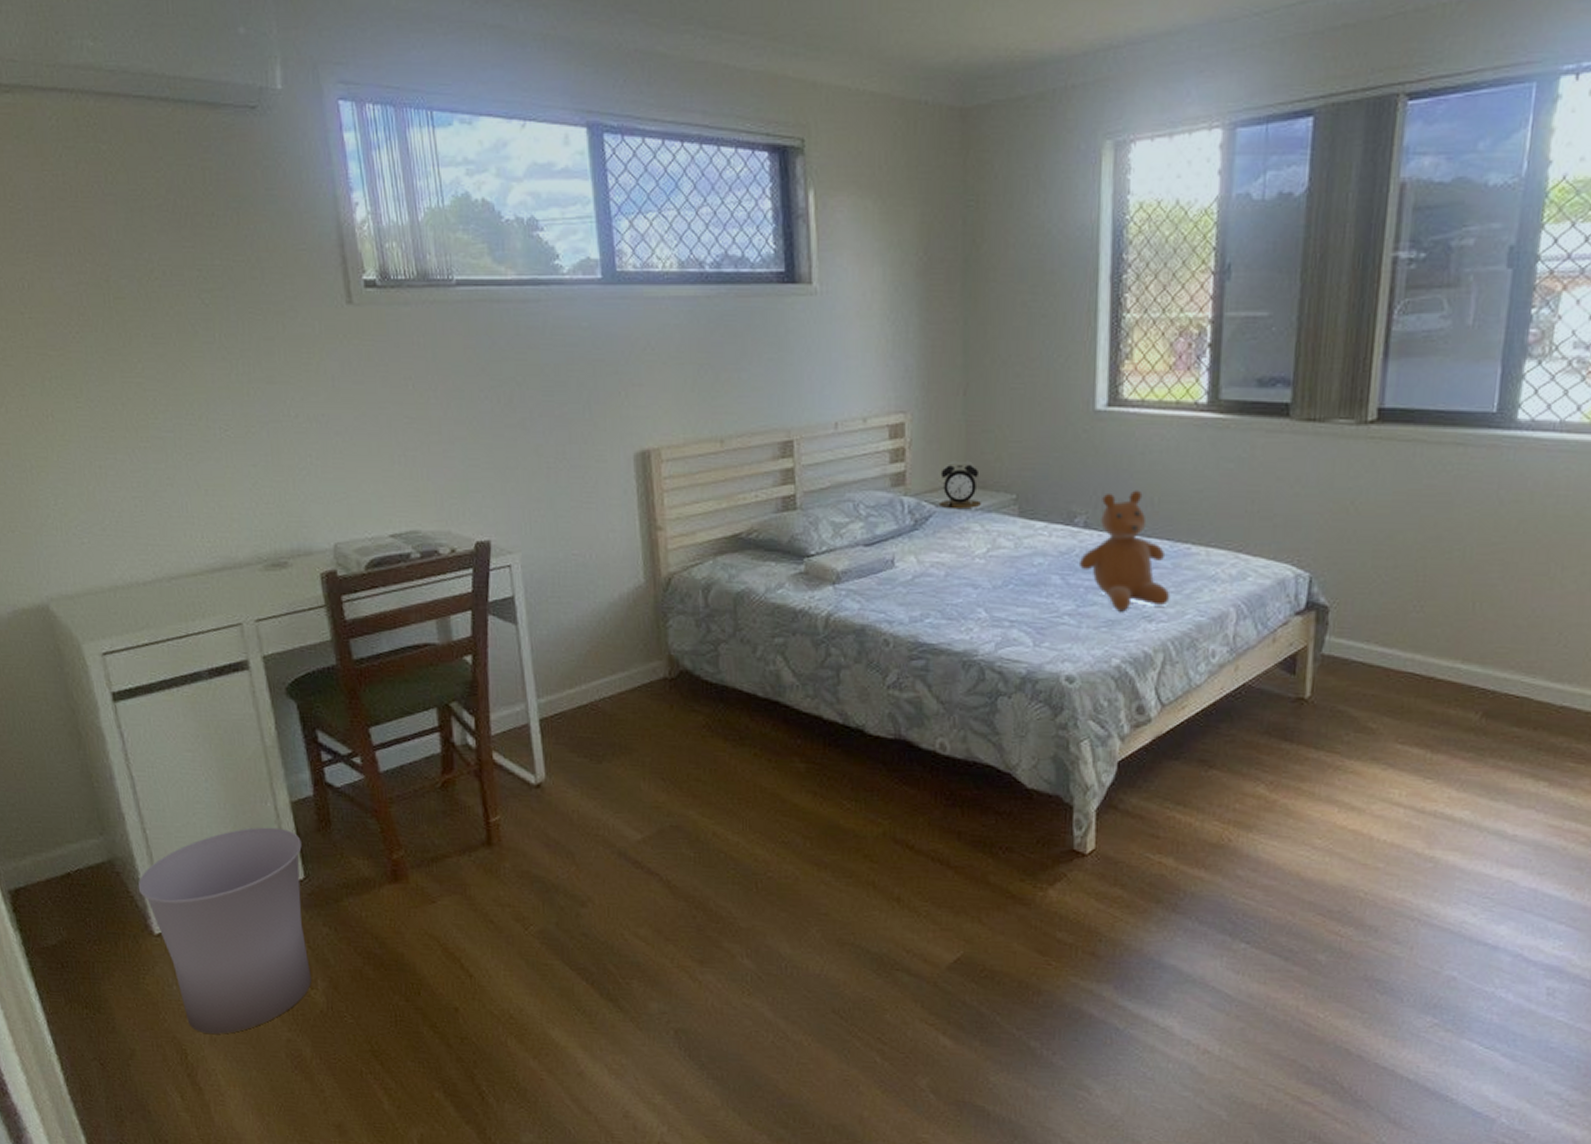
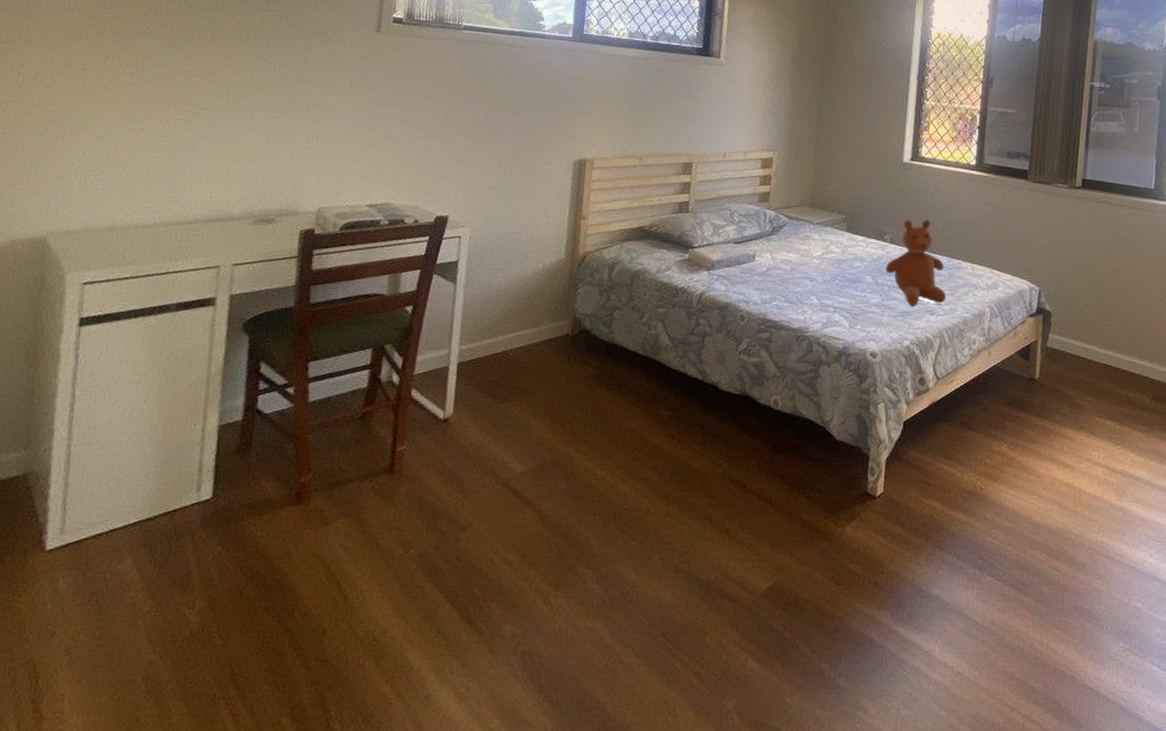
waste bin: present [138,827,312,1034] -> none [44,447,219,656]
alarm clock: present [940,460,981,510] -> none [791,187,821,223]

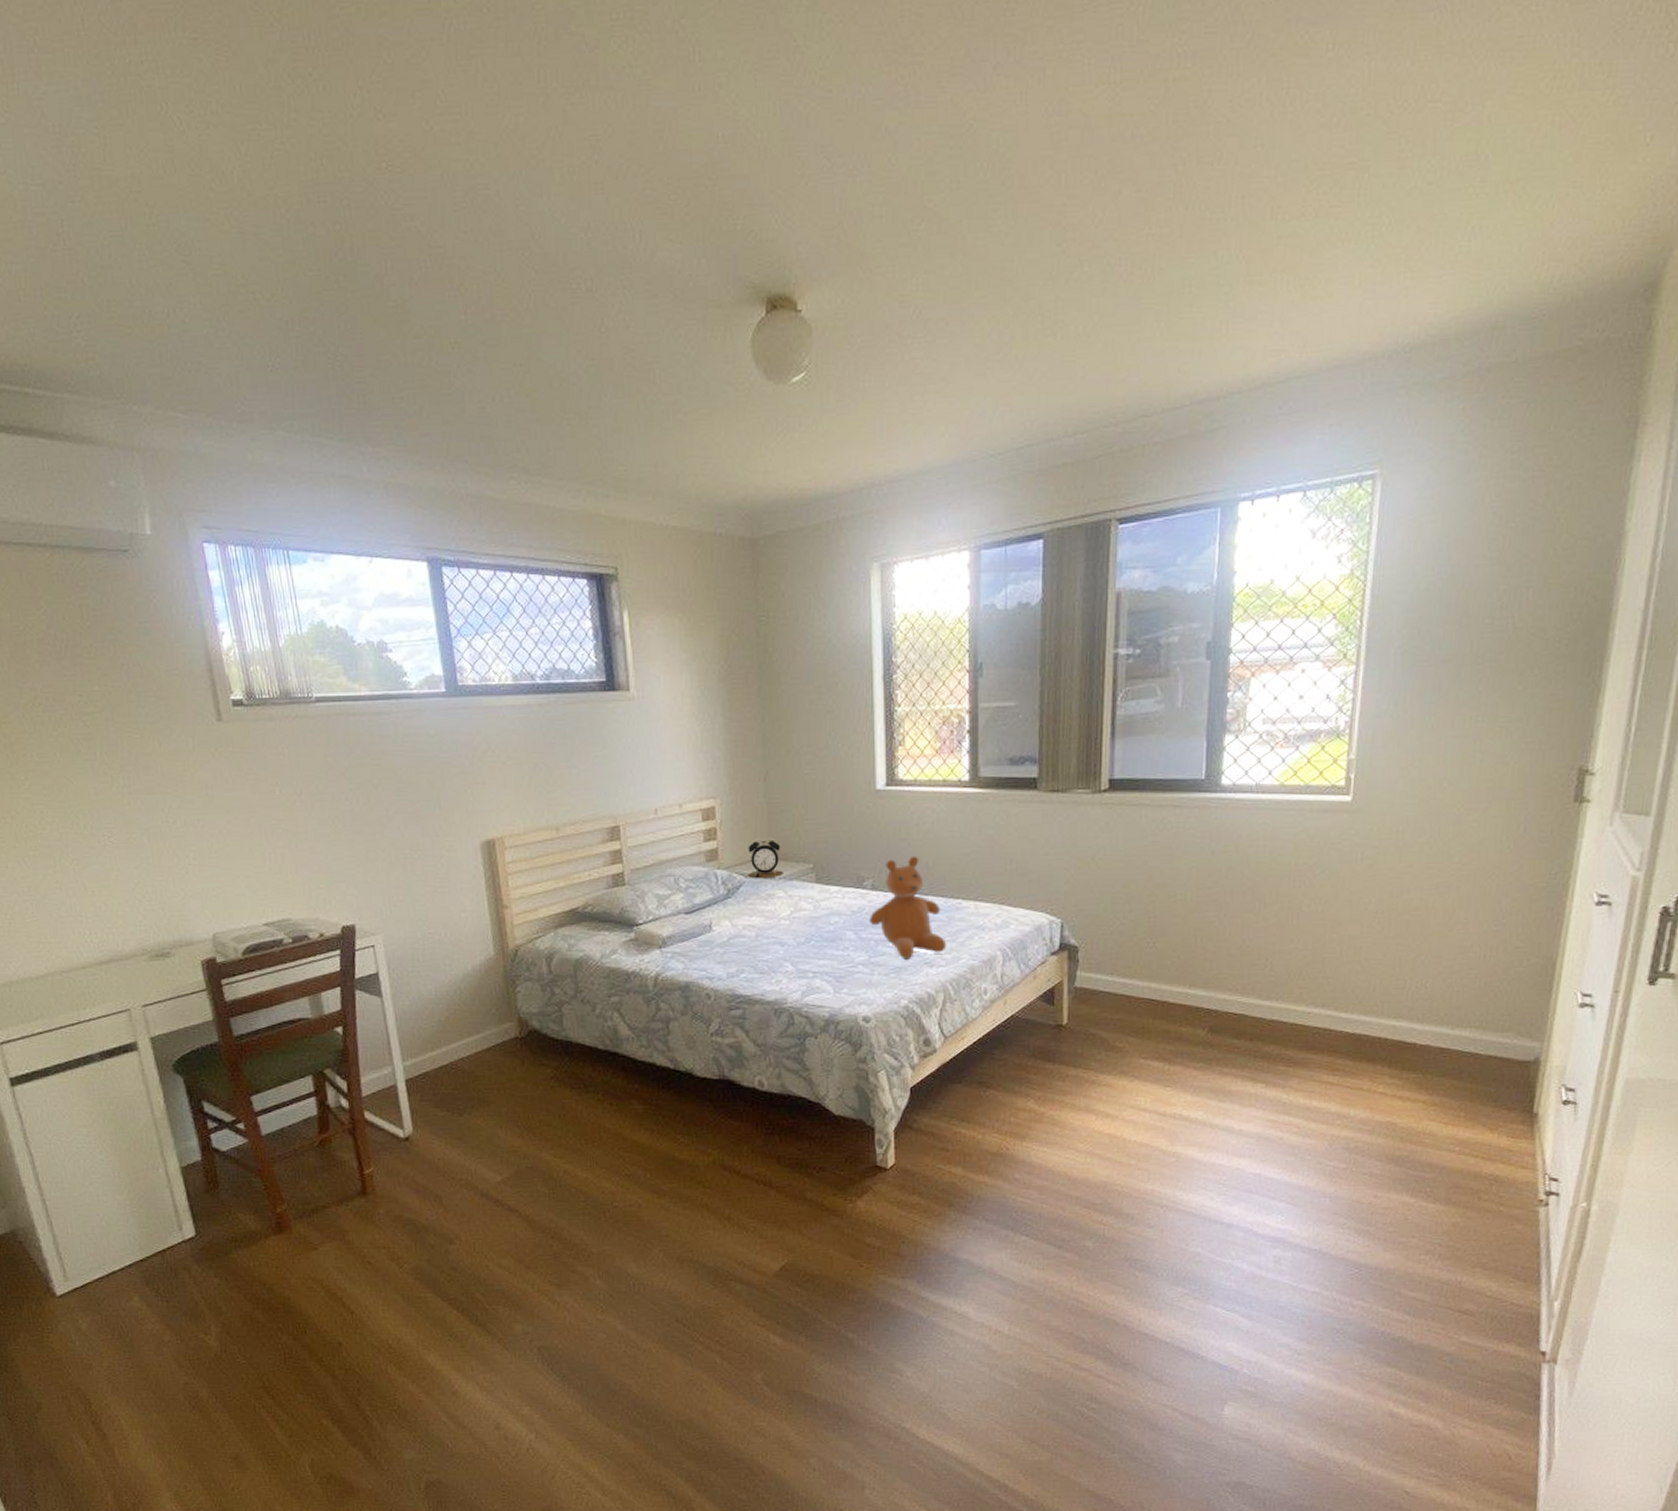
alarm clock: none [791,187,821,223] -> present [748,837,783,879]

